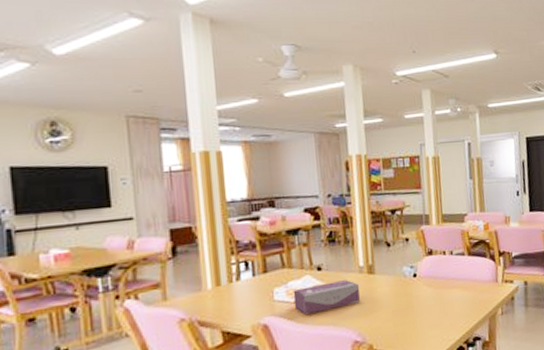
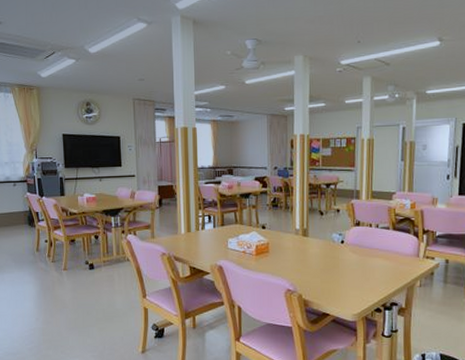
tissue box: present [293,280,360,315] -> none [242,239,295,262]

